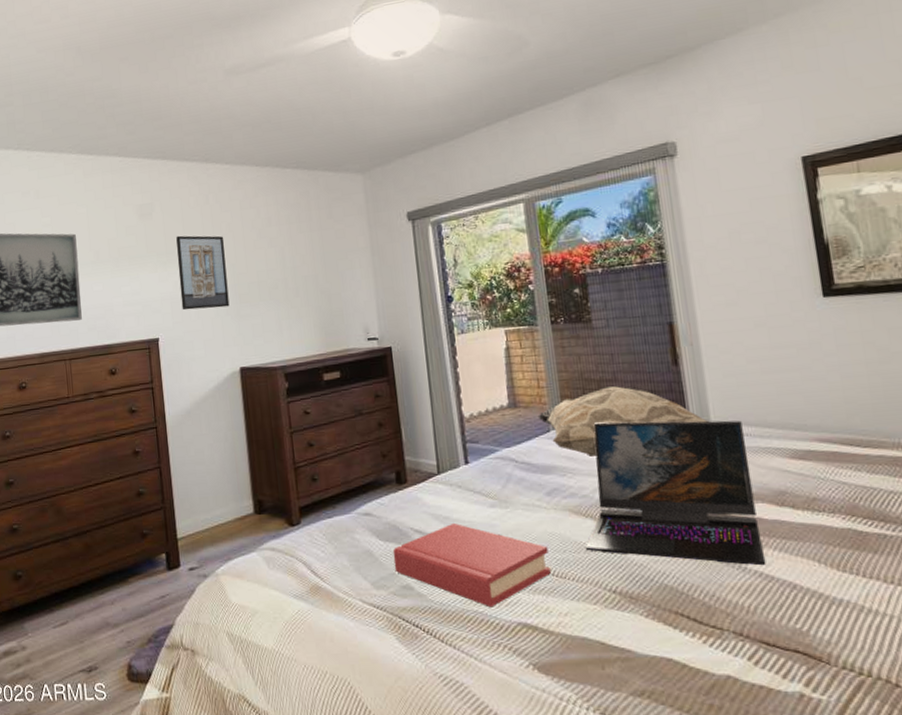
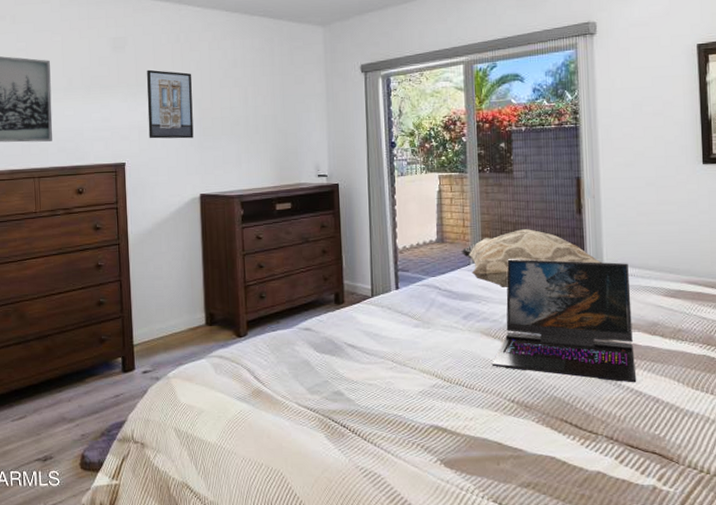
hardback book: present [392,522,551,608] -> none [327,339,462,412]

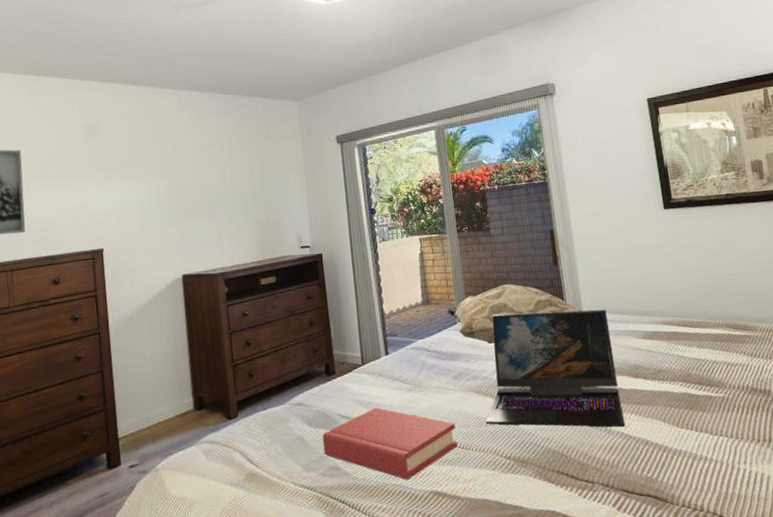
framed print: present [146,69,194,139] -> none [122,153,173,223]
hardback book: none [327,339,462,412] -> present [322,407,458,480]

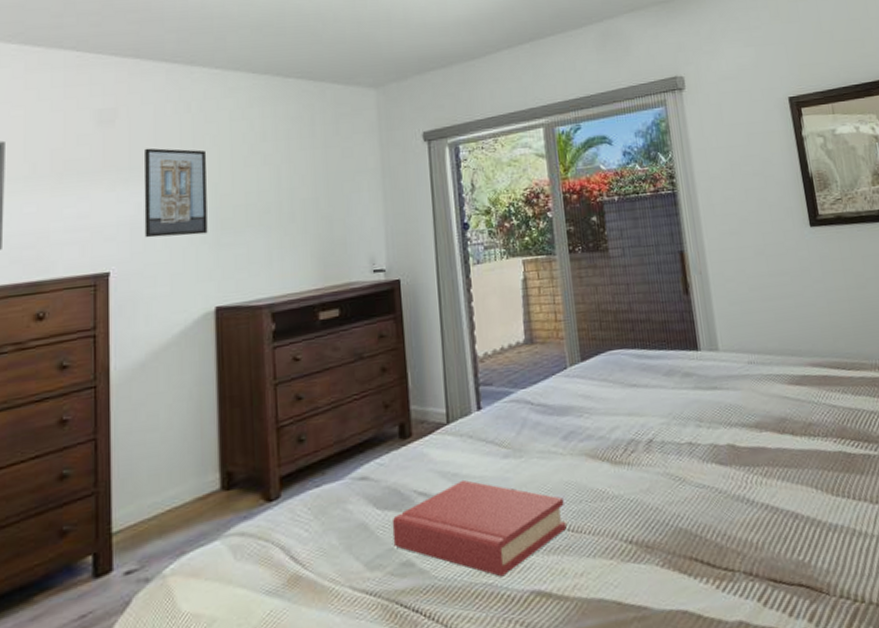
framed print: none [122,153,173,223] -> present [143,148,208,238]
decorative pillow: present [446,284,582,344] -> none [554,317,718,394]
laptop: present [485,309,626,428] -> none [601,348,771,500]

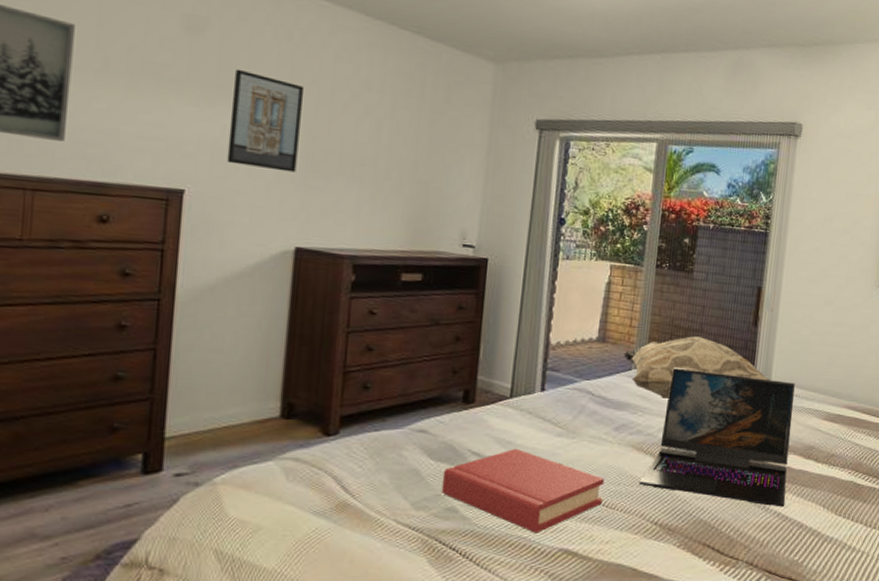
decorative pillow: none [554,317,718,394] -> present [623,336,770,399]
laptop: none [601,348,771,500] -> present [638,368,795,507]

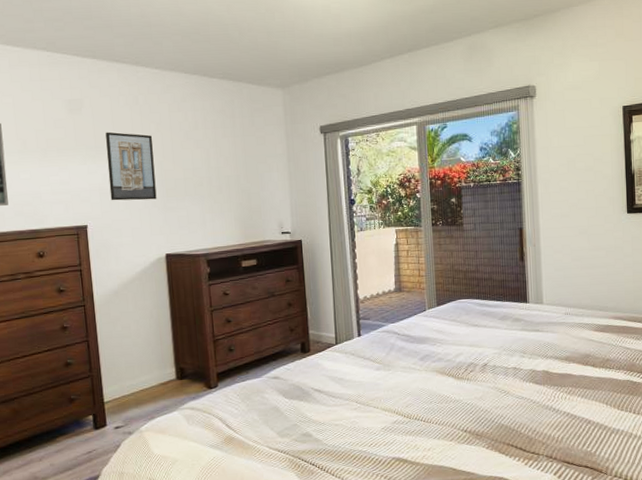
hardback book: present [441,448,605,534] -> none [296,383,420,447]
decorative pillow: present [623,336,770,399] -> none [417,276,543,330]
laptop: present [638,368,795,507] -> none [446,303,572,408]

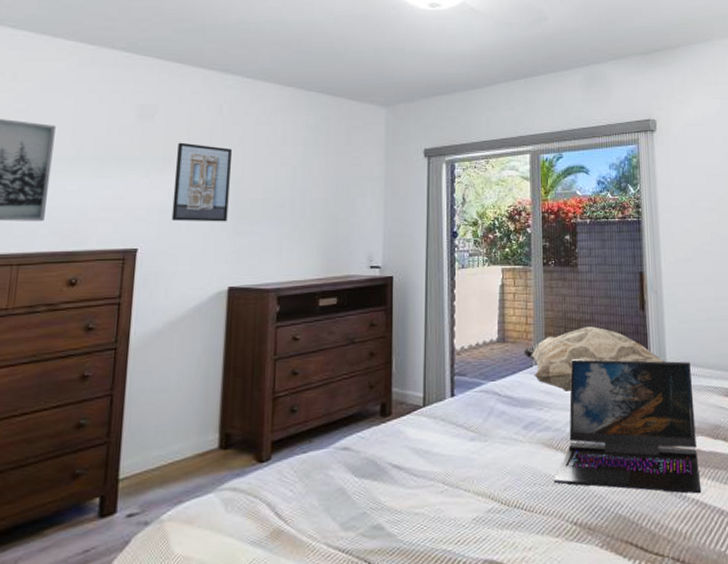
decorative pillow: none [417,276,543,330] -> present [523,326,666,391]
laptop: none [446,303,572,408] -> present [553,359,702,494]

